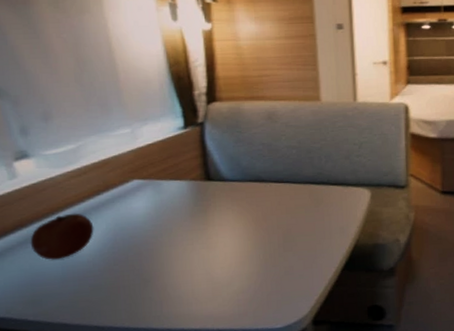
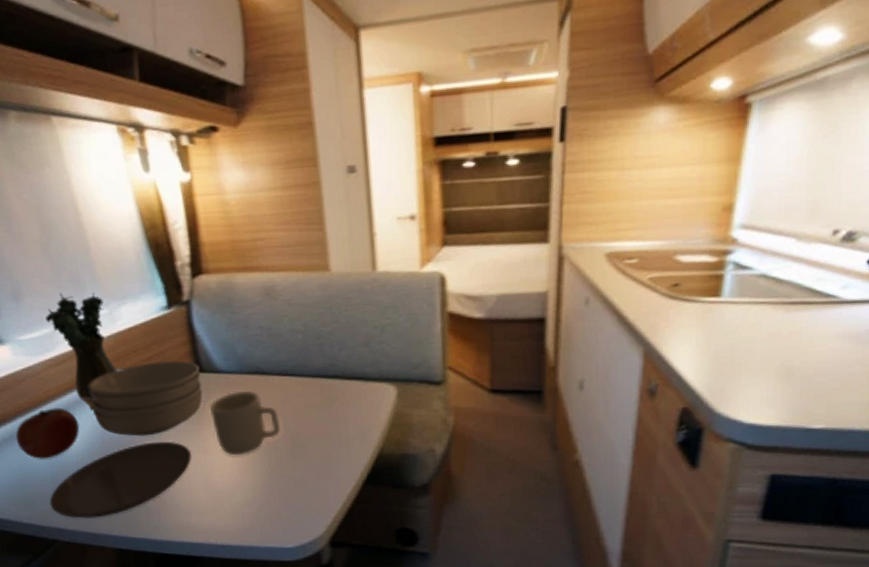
plate: none [57,240,197,314] -> present [49,441,192,519]
vase: none [72,115,134,214] -> present [45,292,117,410]
bowl: none [106,171,210,237] -> present [88,360,203,437]
mug: none [214,196,275,251] -> present [210,391,280,456]

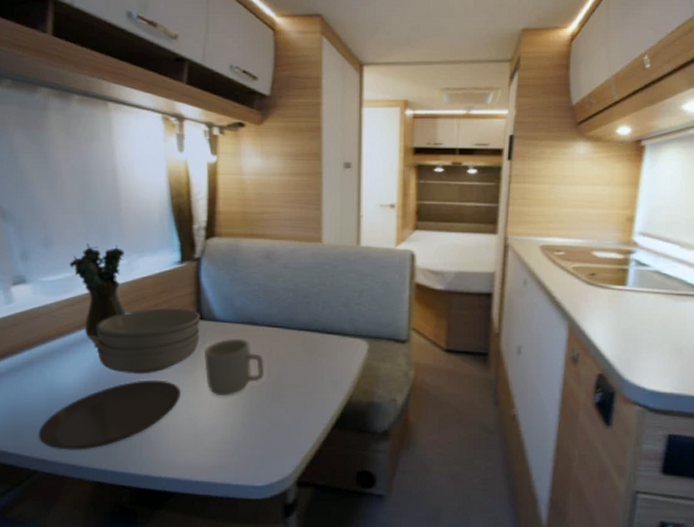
fruit: present [15,407,80,459] -> none [18,343,82,391]

